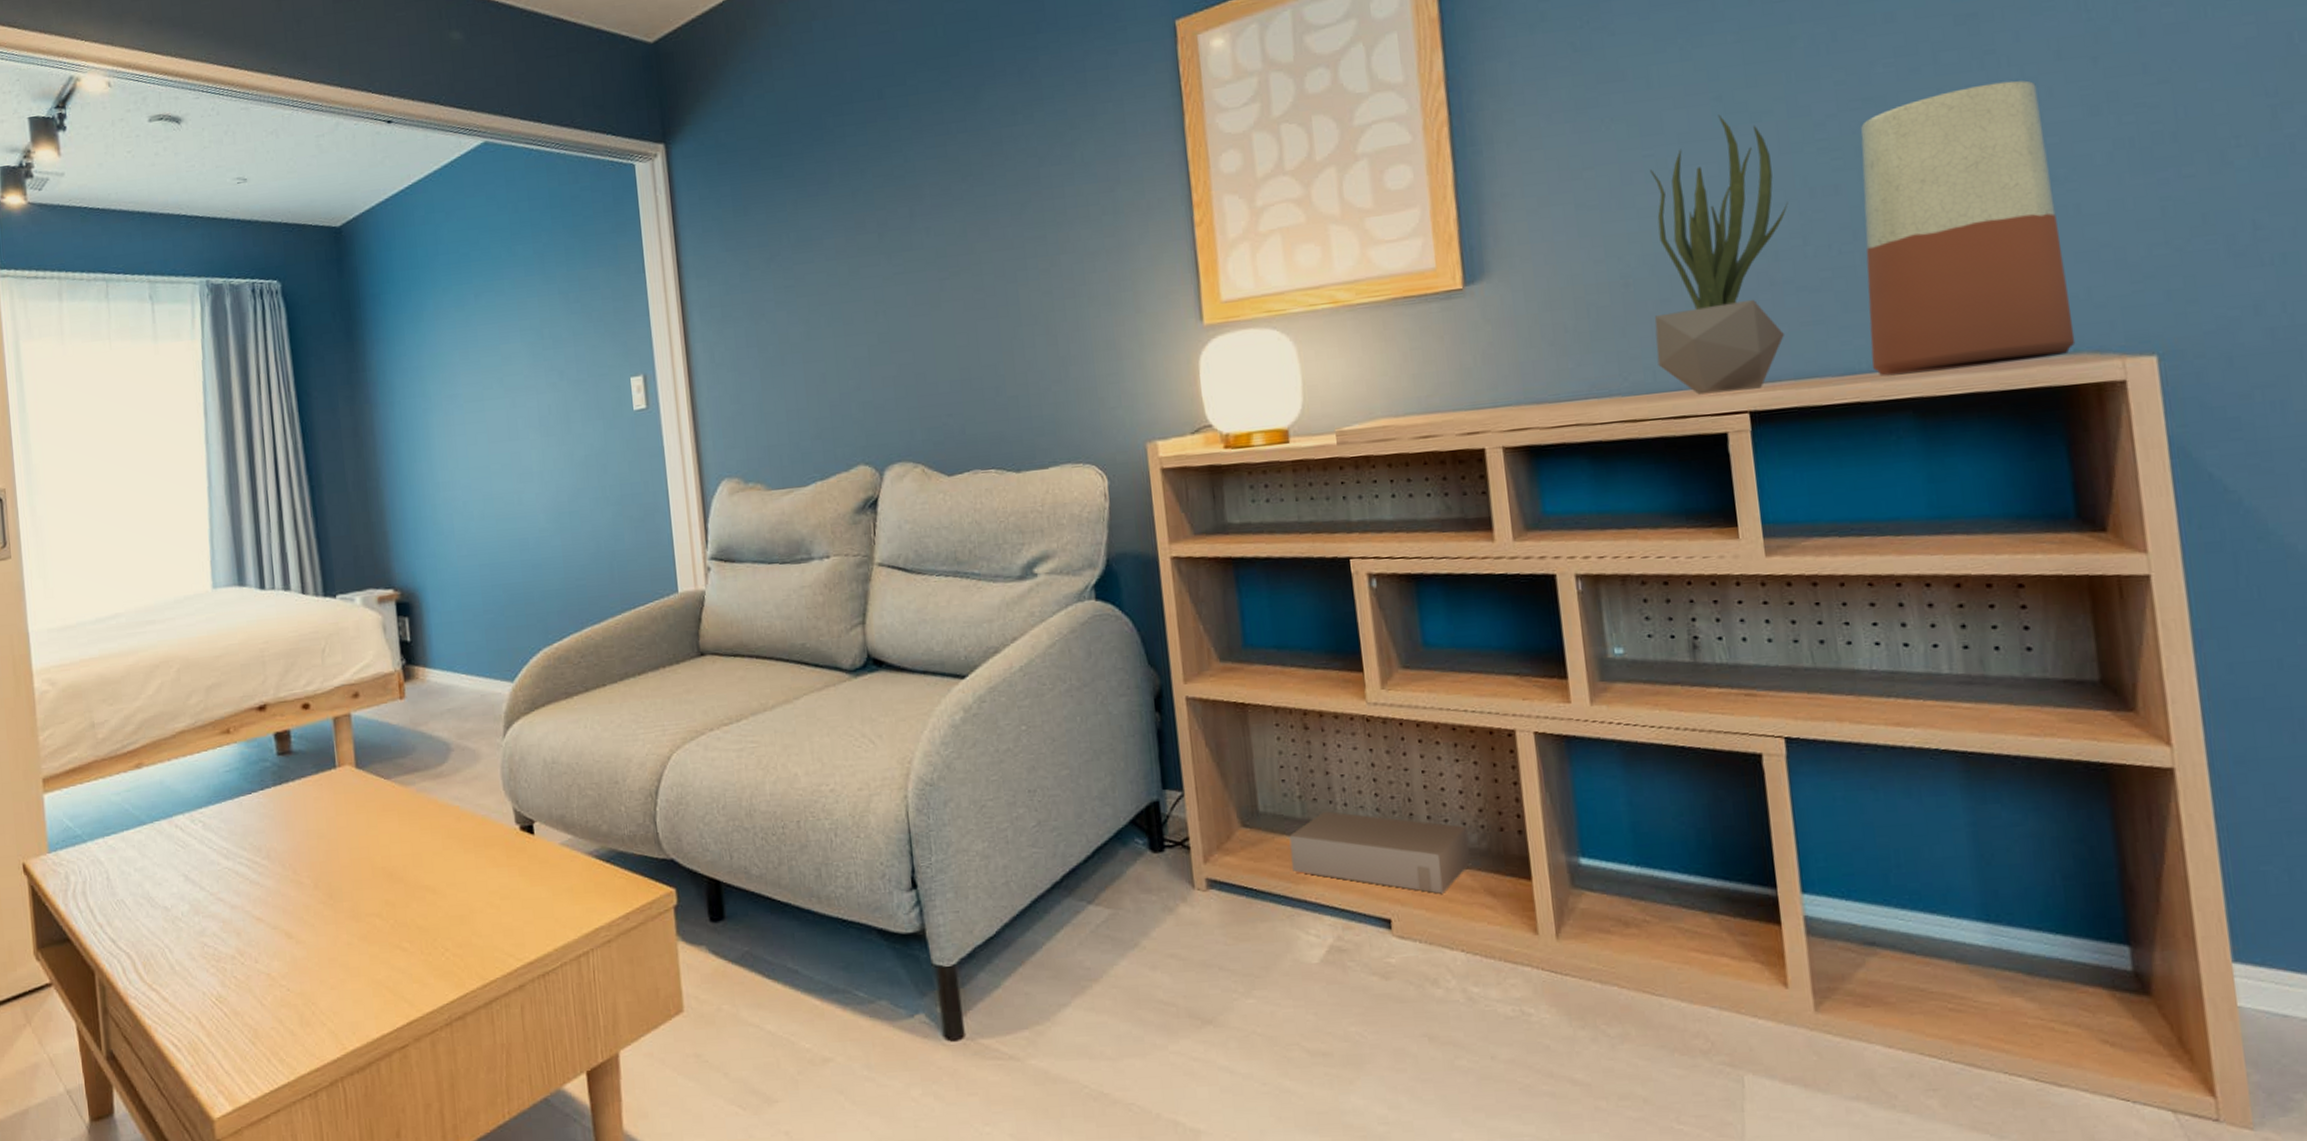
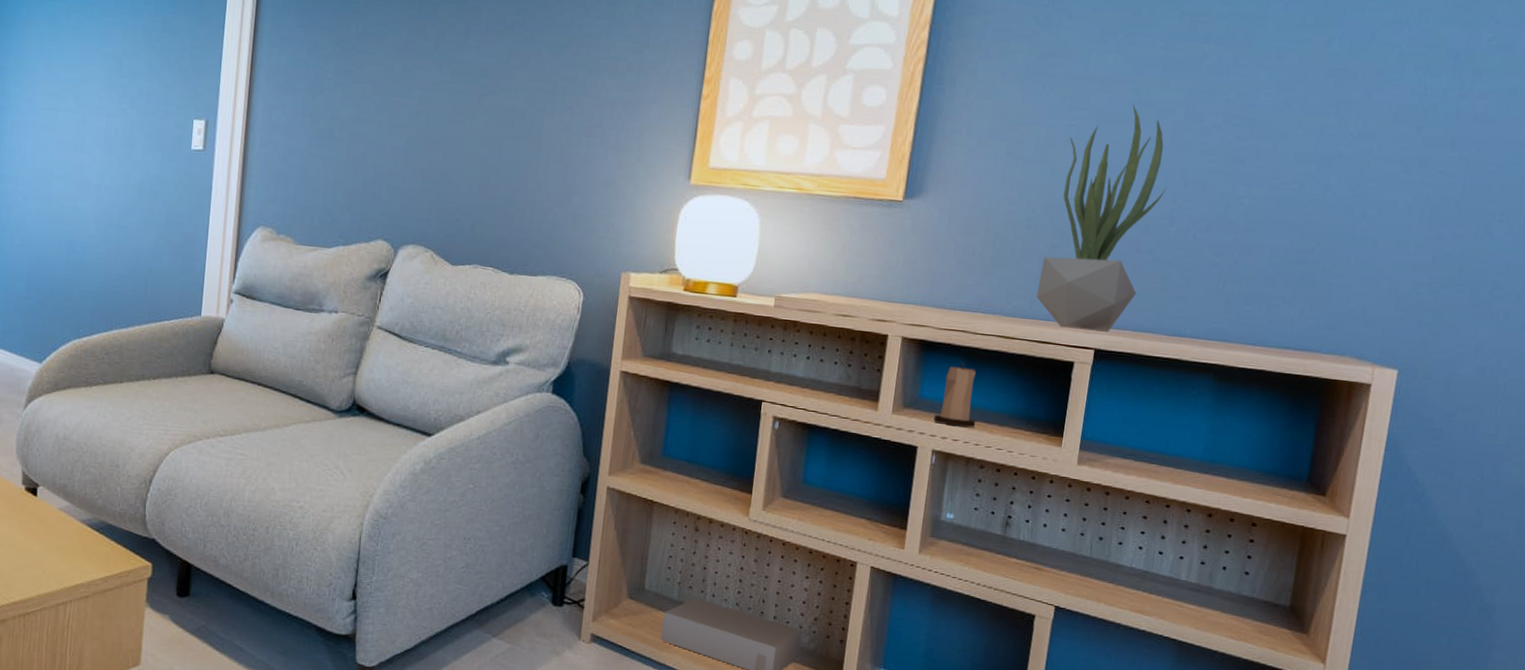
candle: none [1567,461,1623,541] -> present [933,362,976,428]
vase: present [1860,80,2076,377] -> none [1193,127,1372,355]

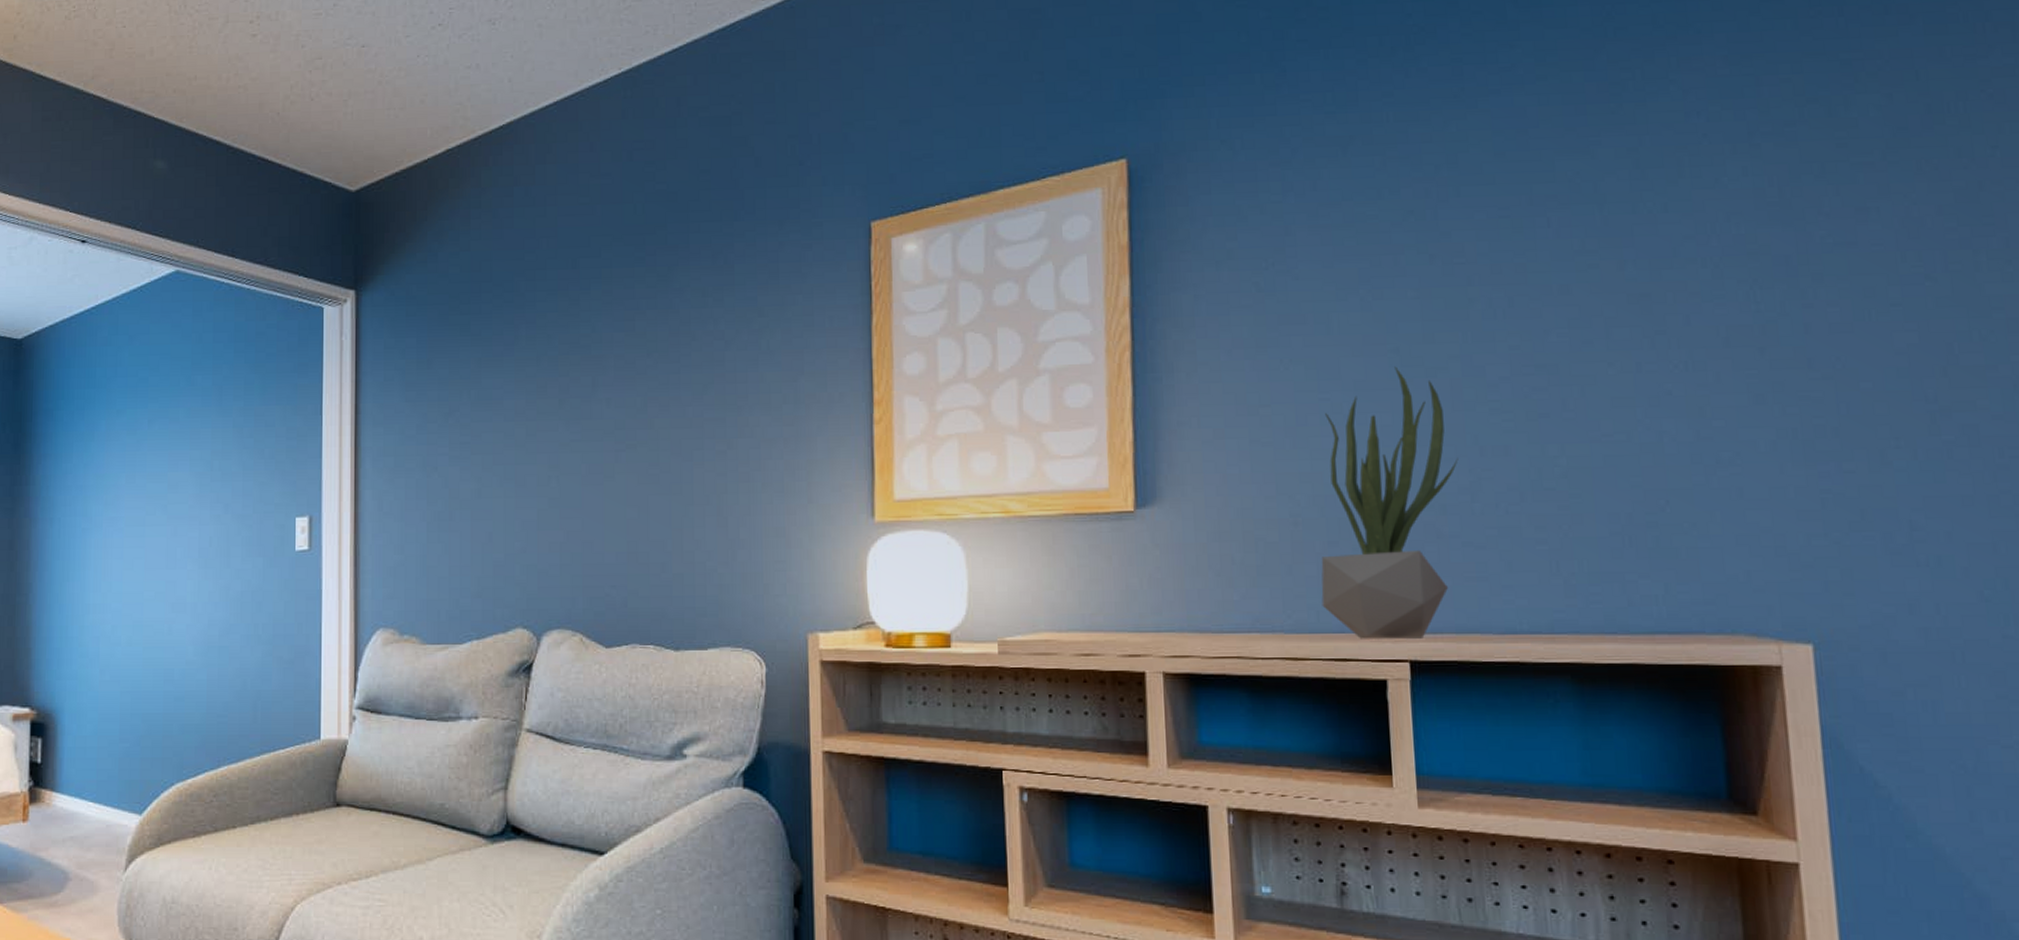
candle: present [933,362,976,428] -> none [1222,695,1277,776]

